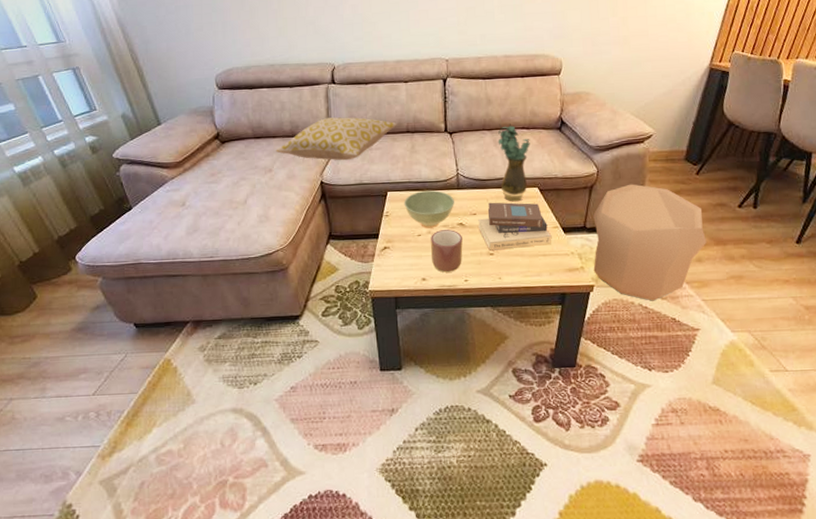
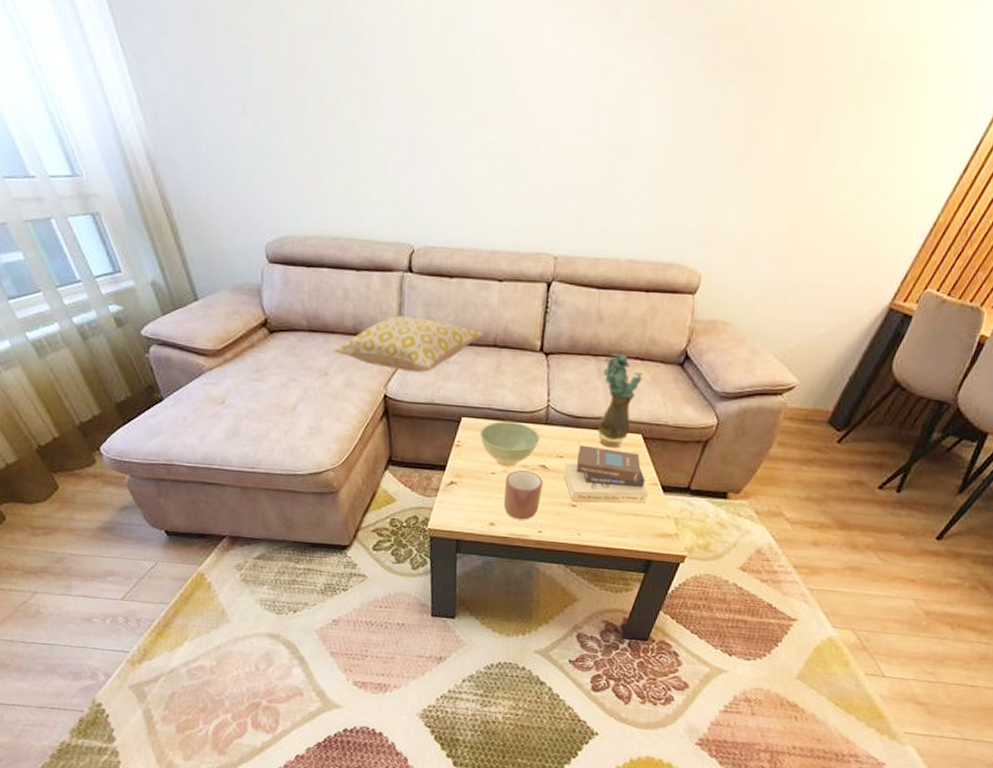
pouf: present [593,184,707,301] -> none [689,444,834,583]

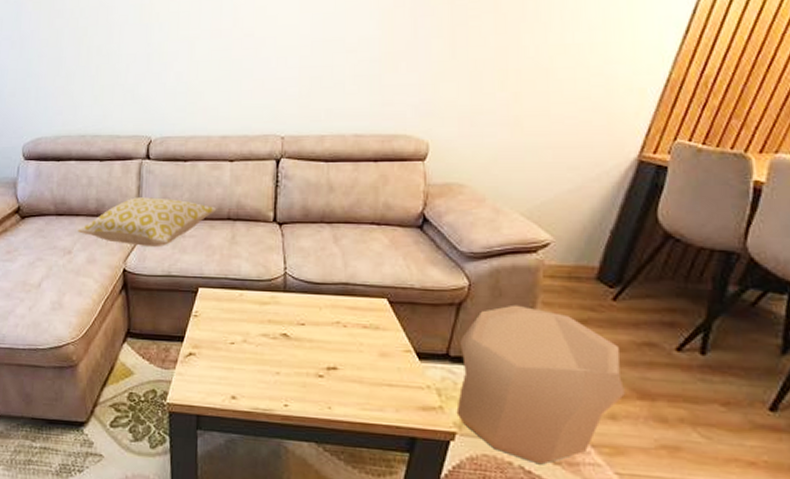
bowl: present [479,421,540,467] -> none [217,290,278,336]
mug: present [504,470,543,520] -> none [245,339,285,393]
books: present [562,445,648,504] -> none [305,311,402,373]
vase: present [598,349,643,449] -> none [338,216,380,314]
pouf: none [689,444,834,583] -> present [456,305,625,465]

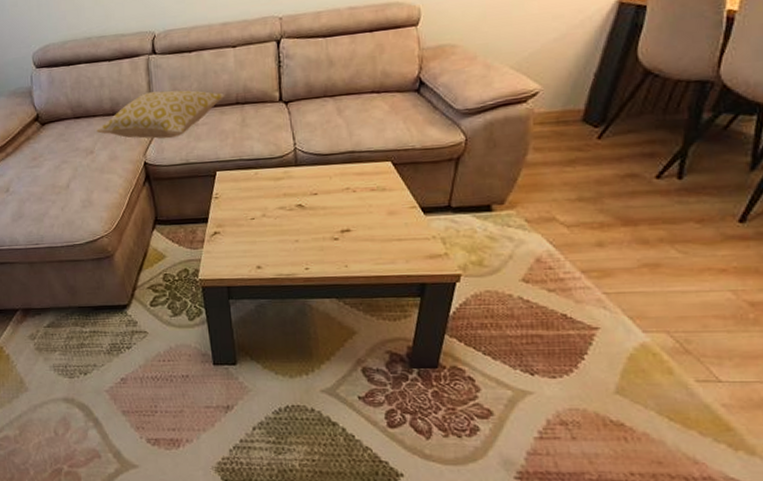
pouf: present [456,305,625,465] -> none [460,153,610,294]

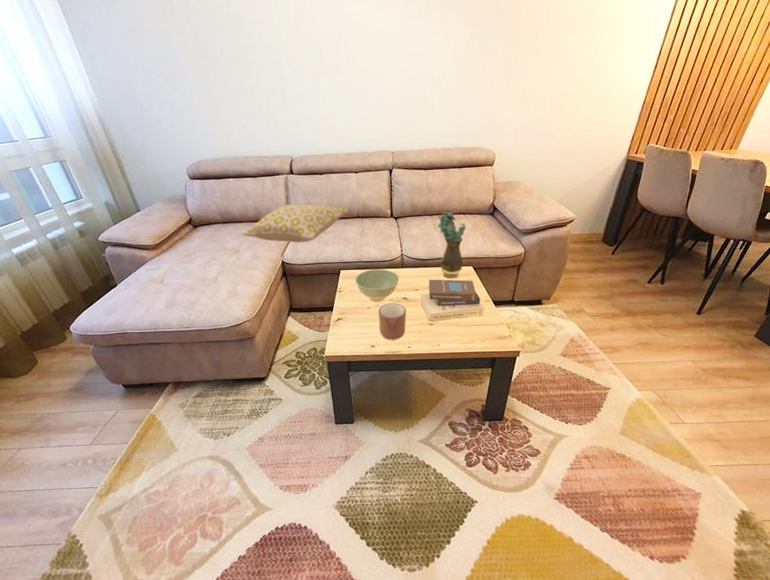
bowl: none [234,168,292,211] -> present [355,269,399,302]
mug: none [266,212,303,260] -> present [378,303,407,340]
books: none [319,179,409,235] -> present [419,279,484,321]
vase: none [342,87,382,179] -> present [437,209,466,279]

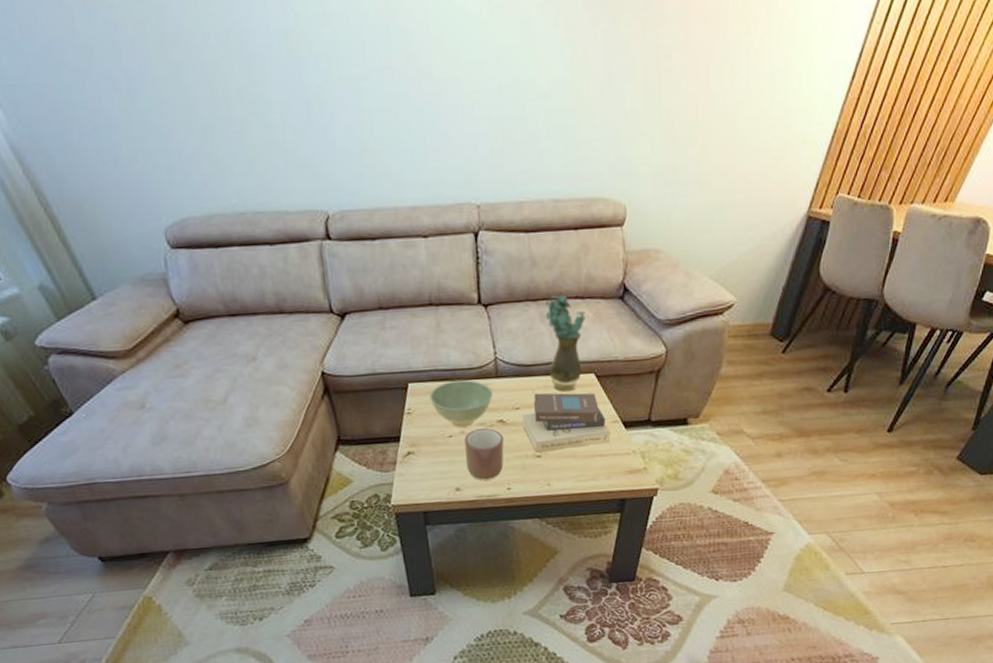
pillow: present [242,204,349,243] -> none [258,285,417,345]

